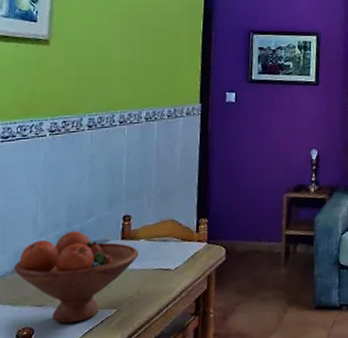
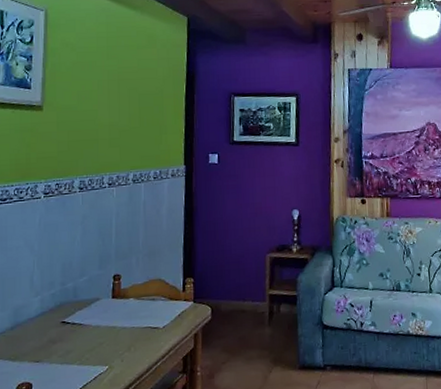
fruit bowl: present [13,231,139,324] -> none [12,289,129,379]

